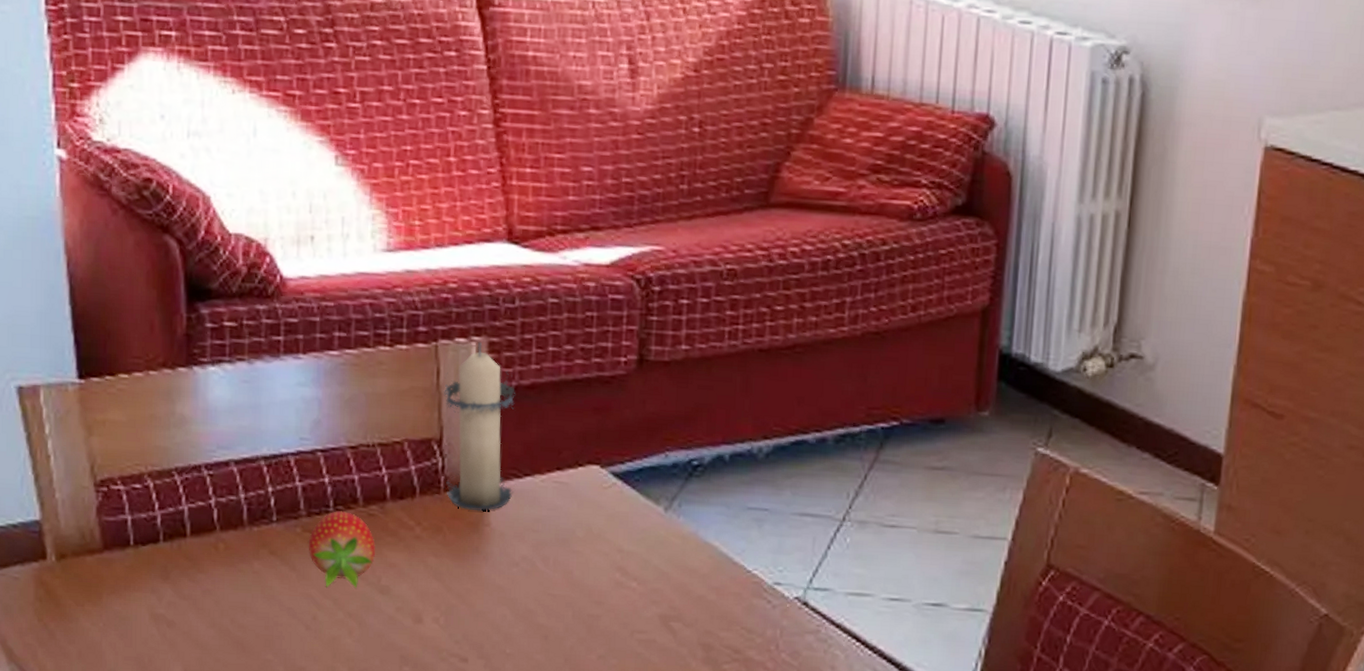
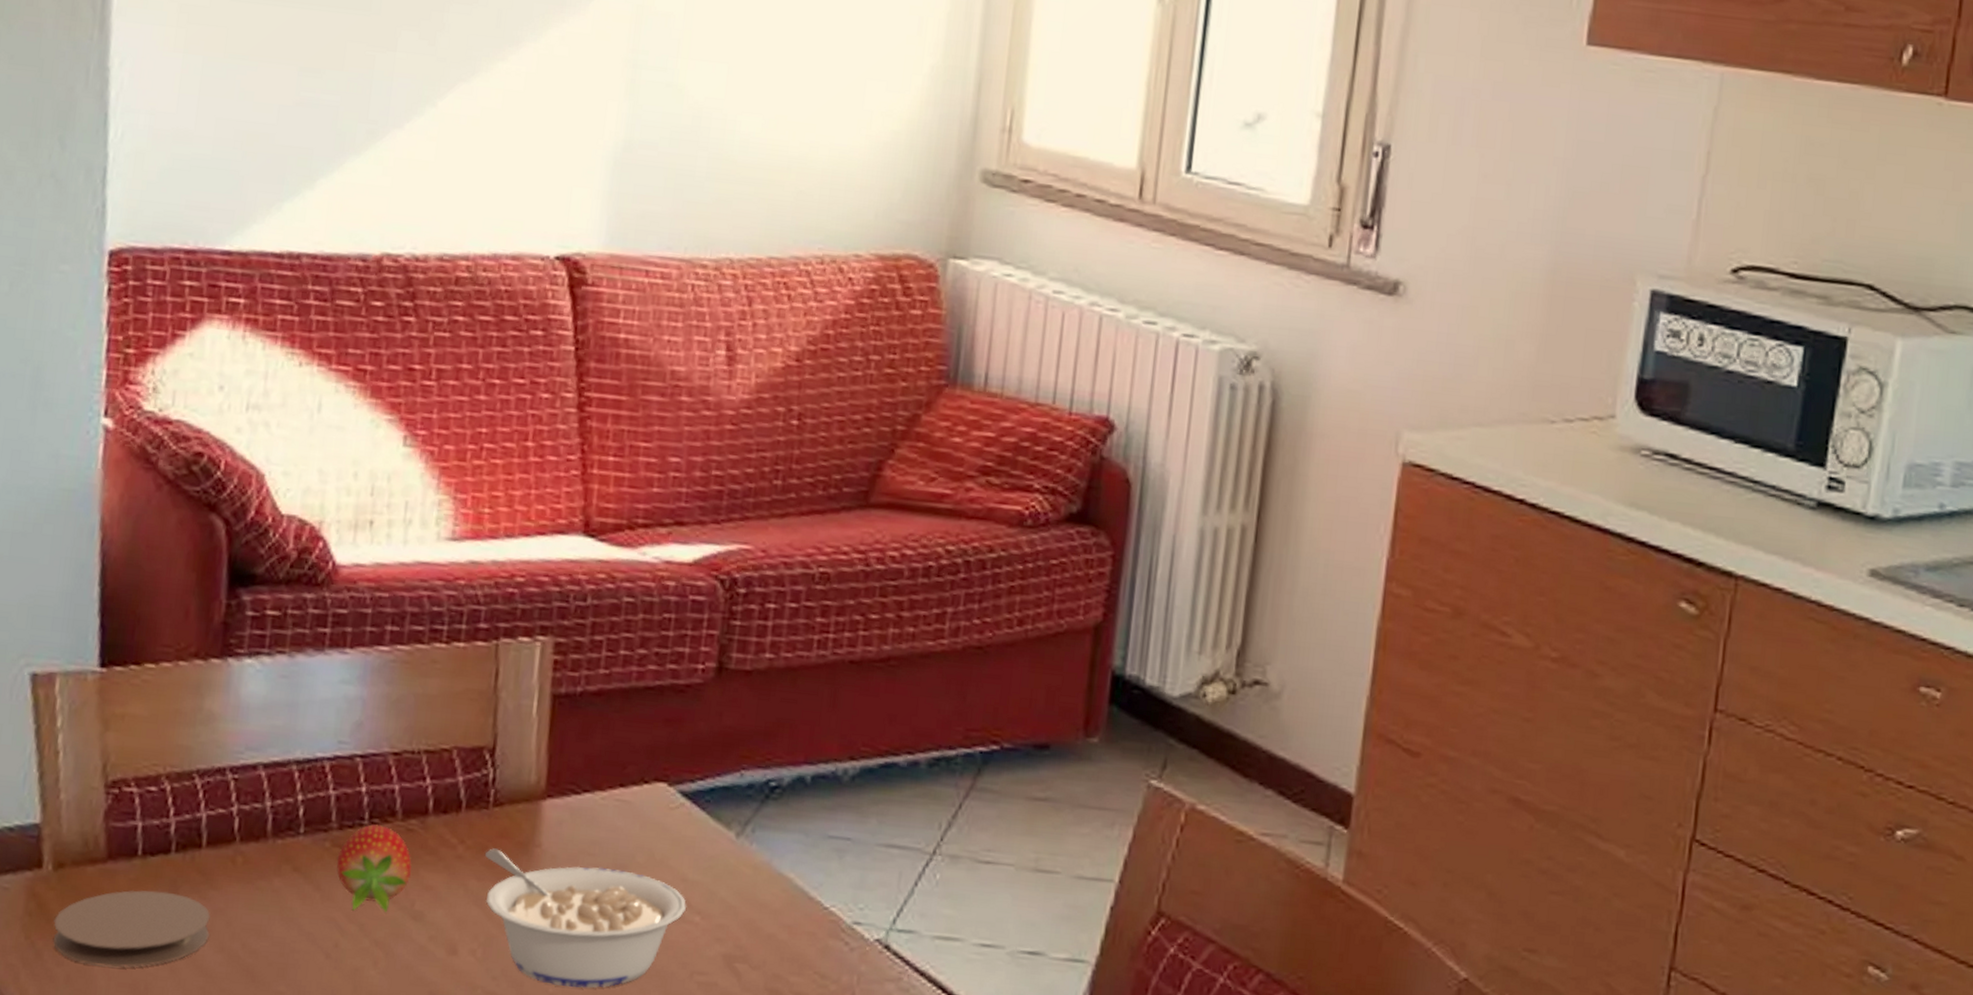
coaster: none [62,575,201,644] -> present [53,890,210,968]
legume: none [440,528,625,648] -> present [484,848,687,988]
candle: present [444,341,515,512] -> none [496,641,580,831]

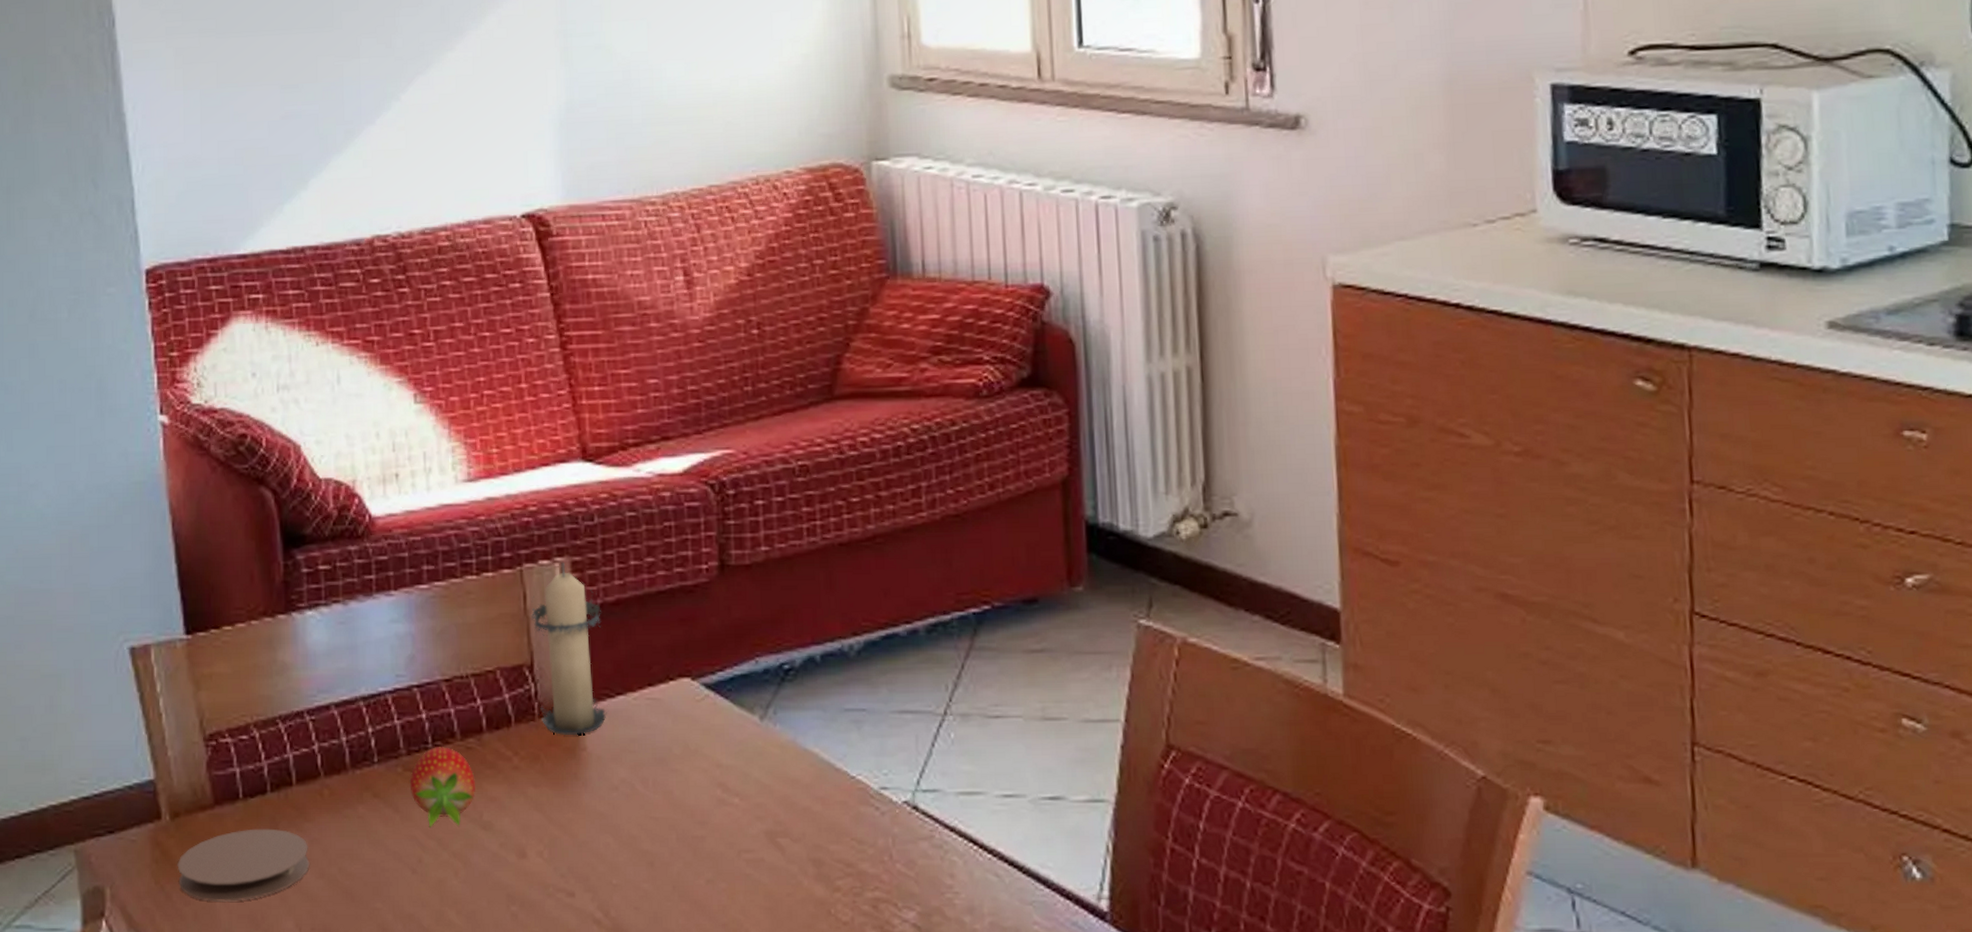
legume: present [484,848,687,988] -> none [537,756,726,877]
candle: none [496,641,580,831] -> present [531,561,608,736]

